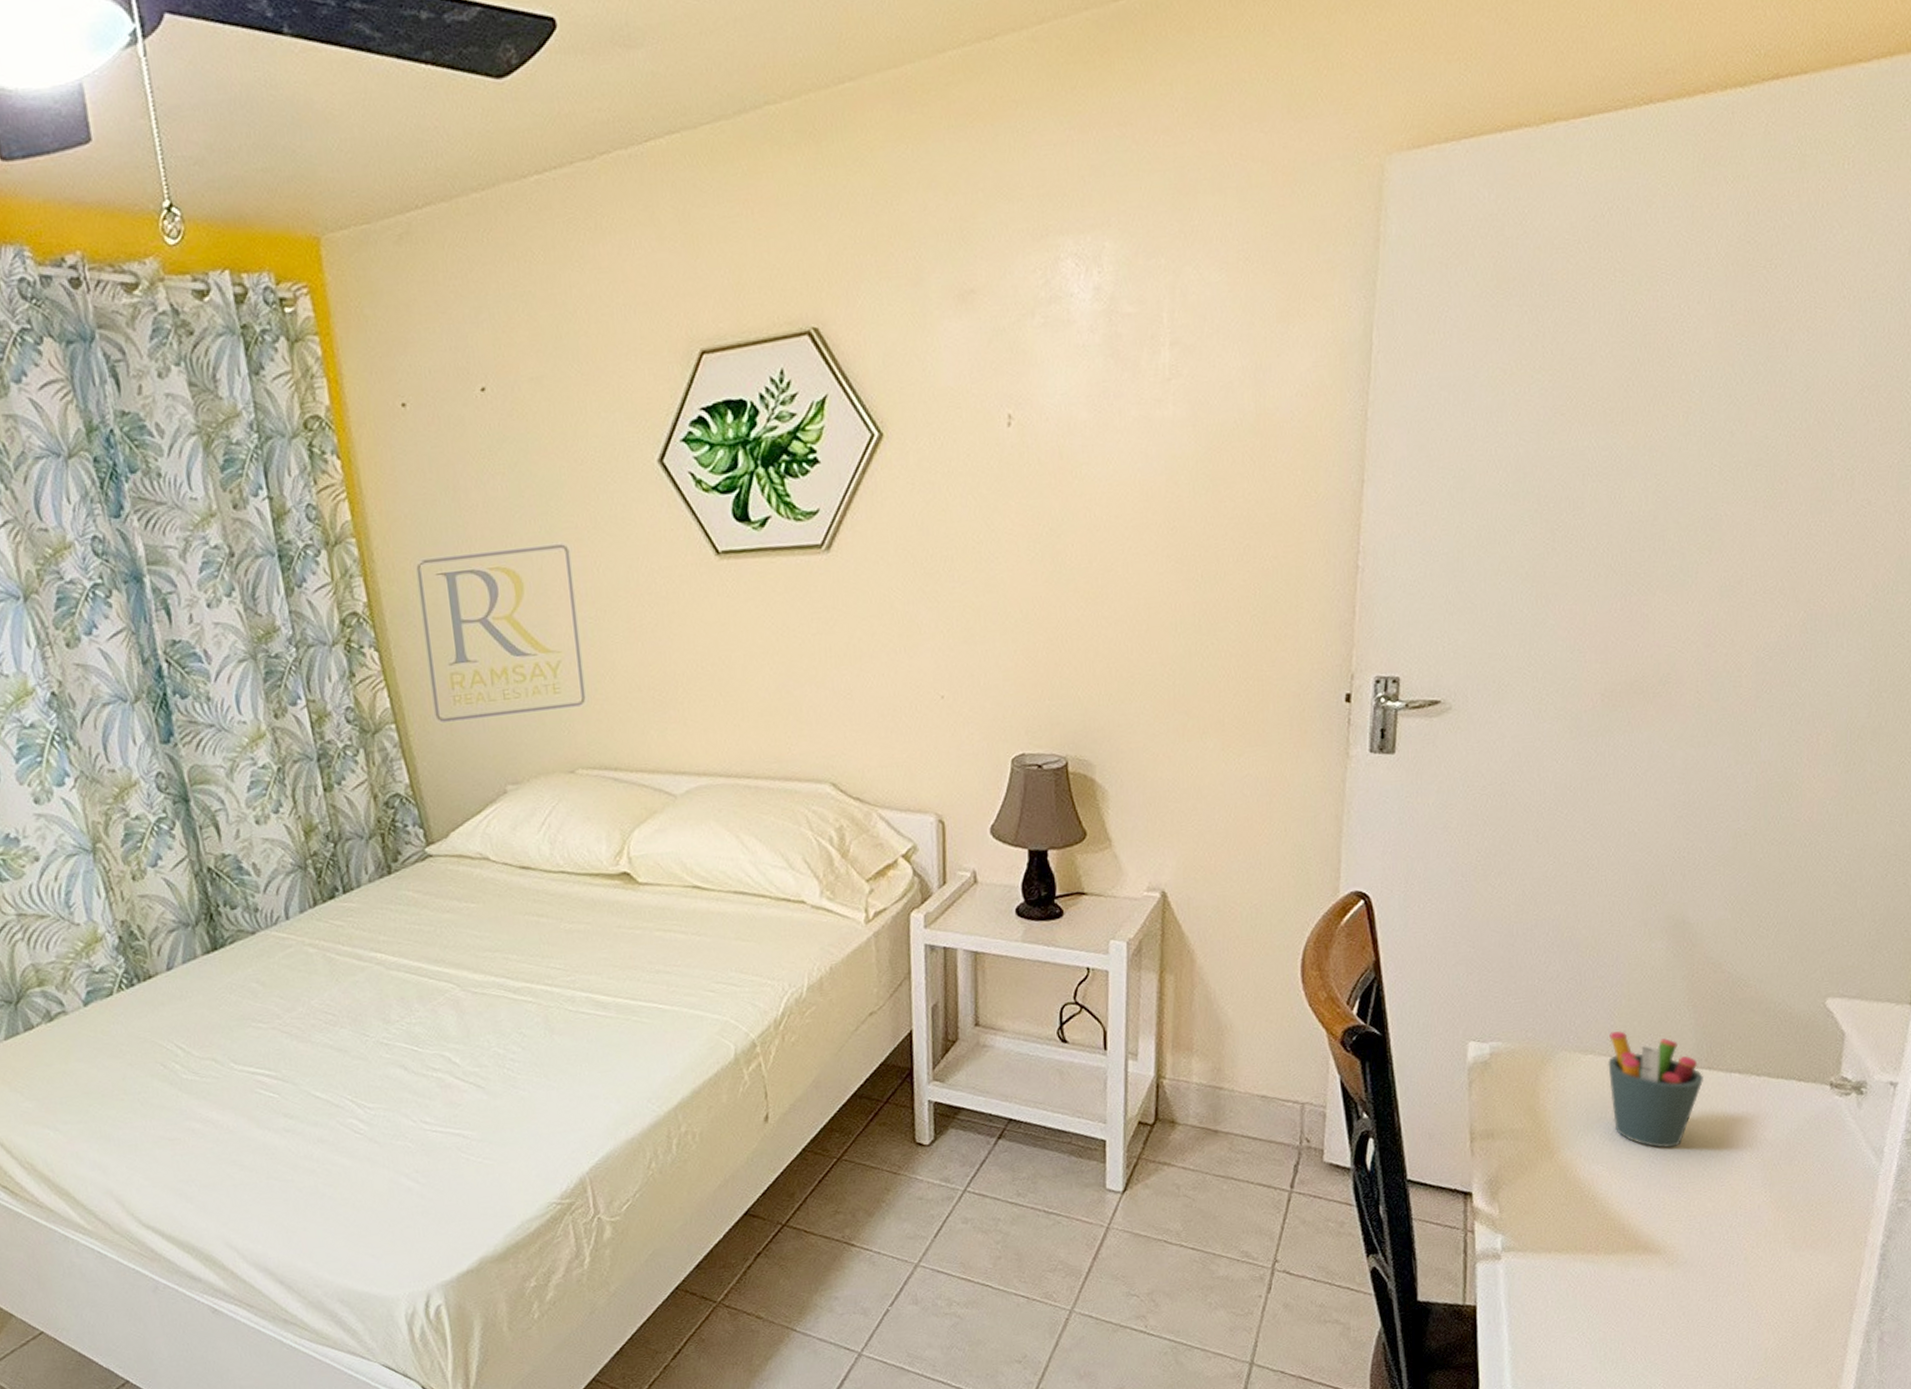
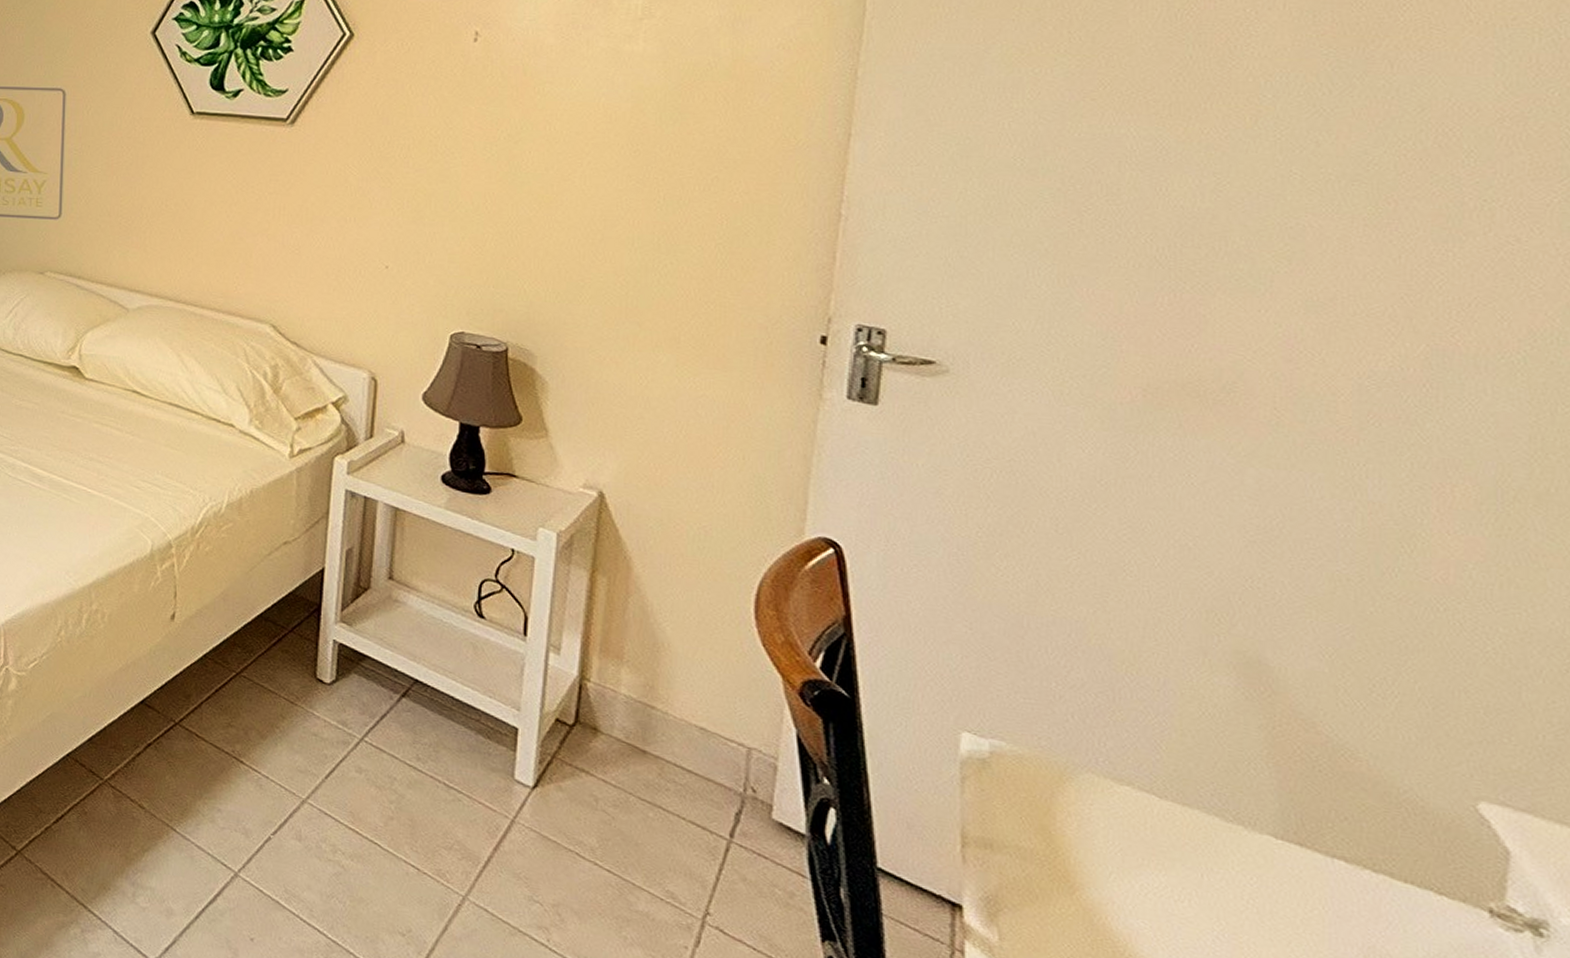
pen holder: present [1608,1031,1703,1148] -> none [1152,766,1291,928]

